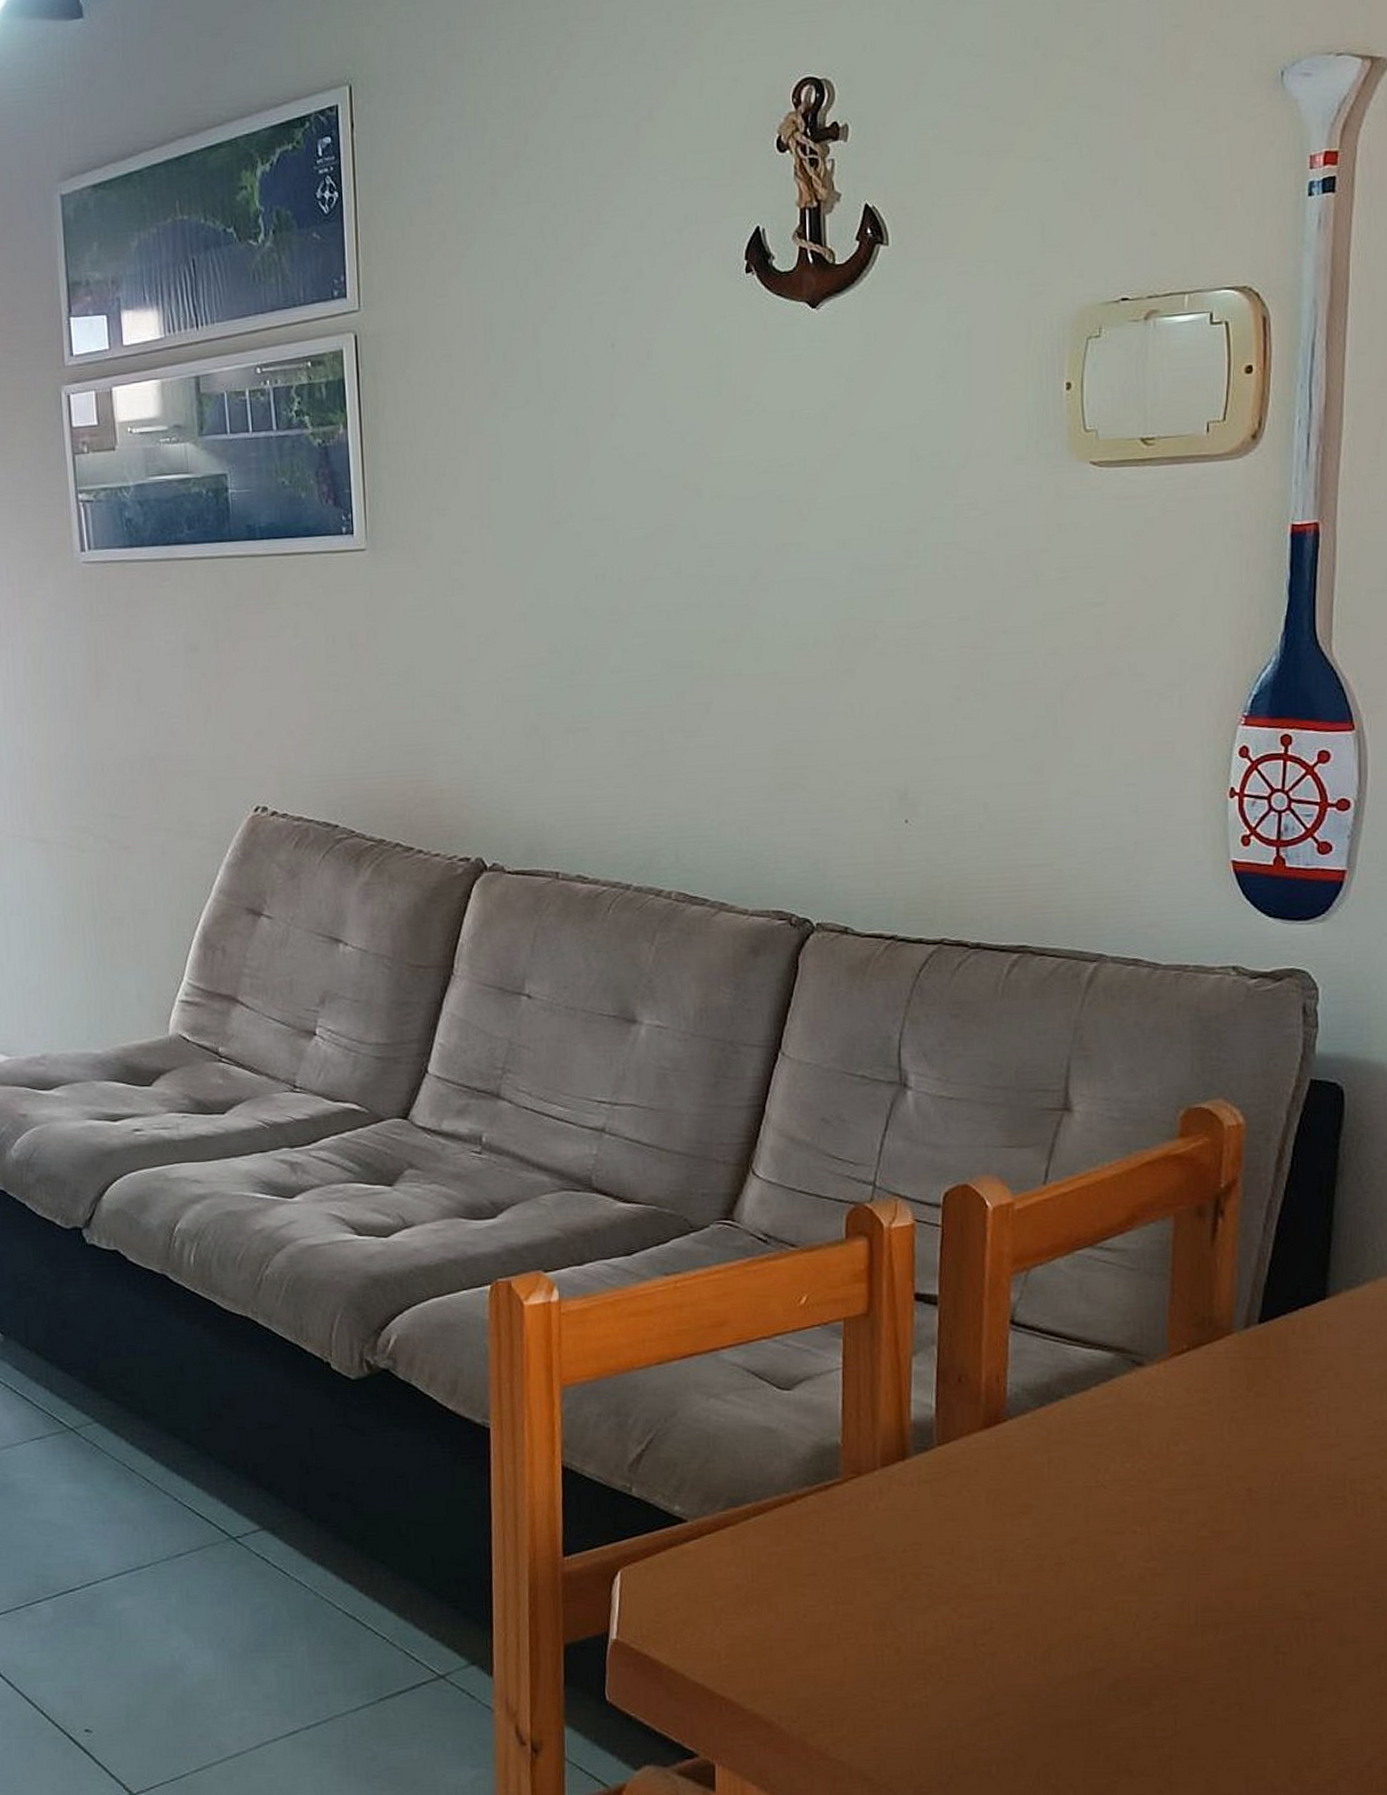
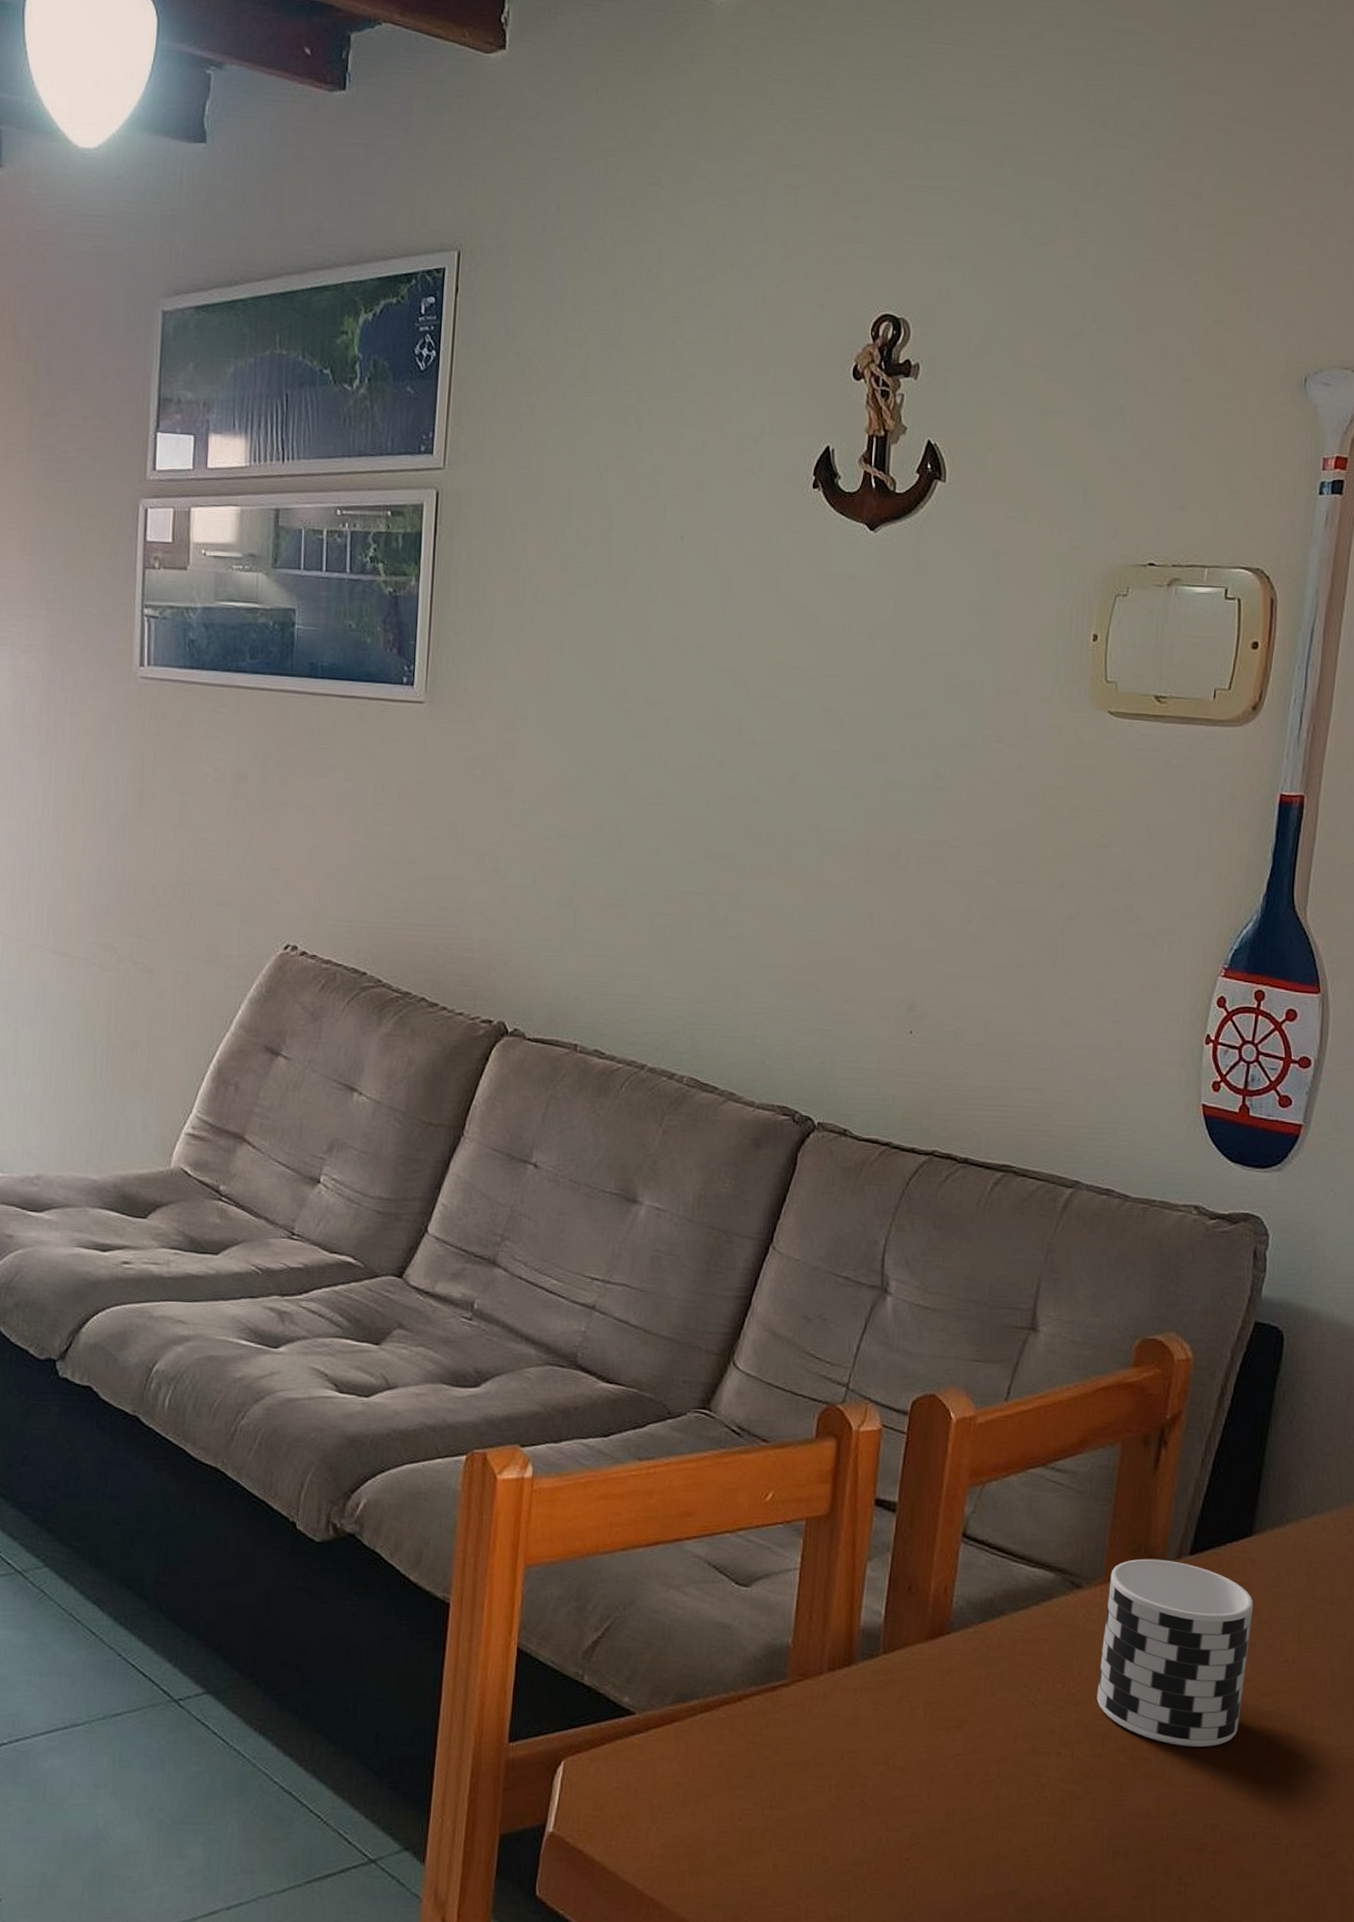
cup: none [1169,1330,1334,1517] -> present [1097,1558,1254,1748]

